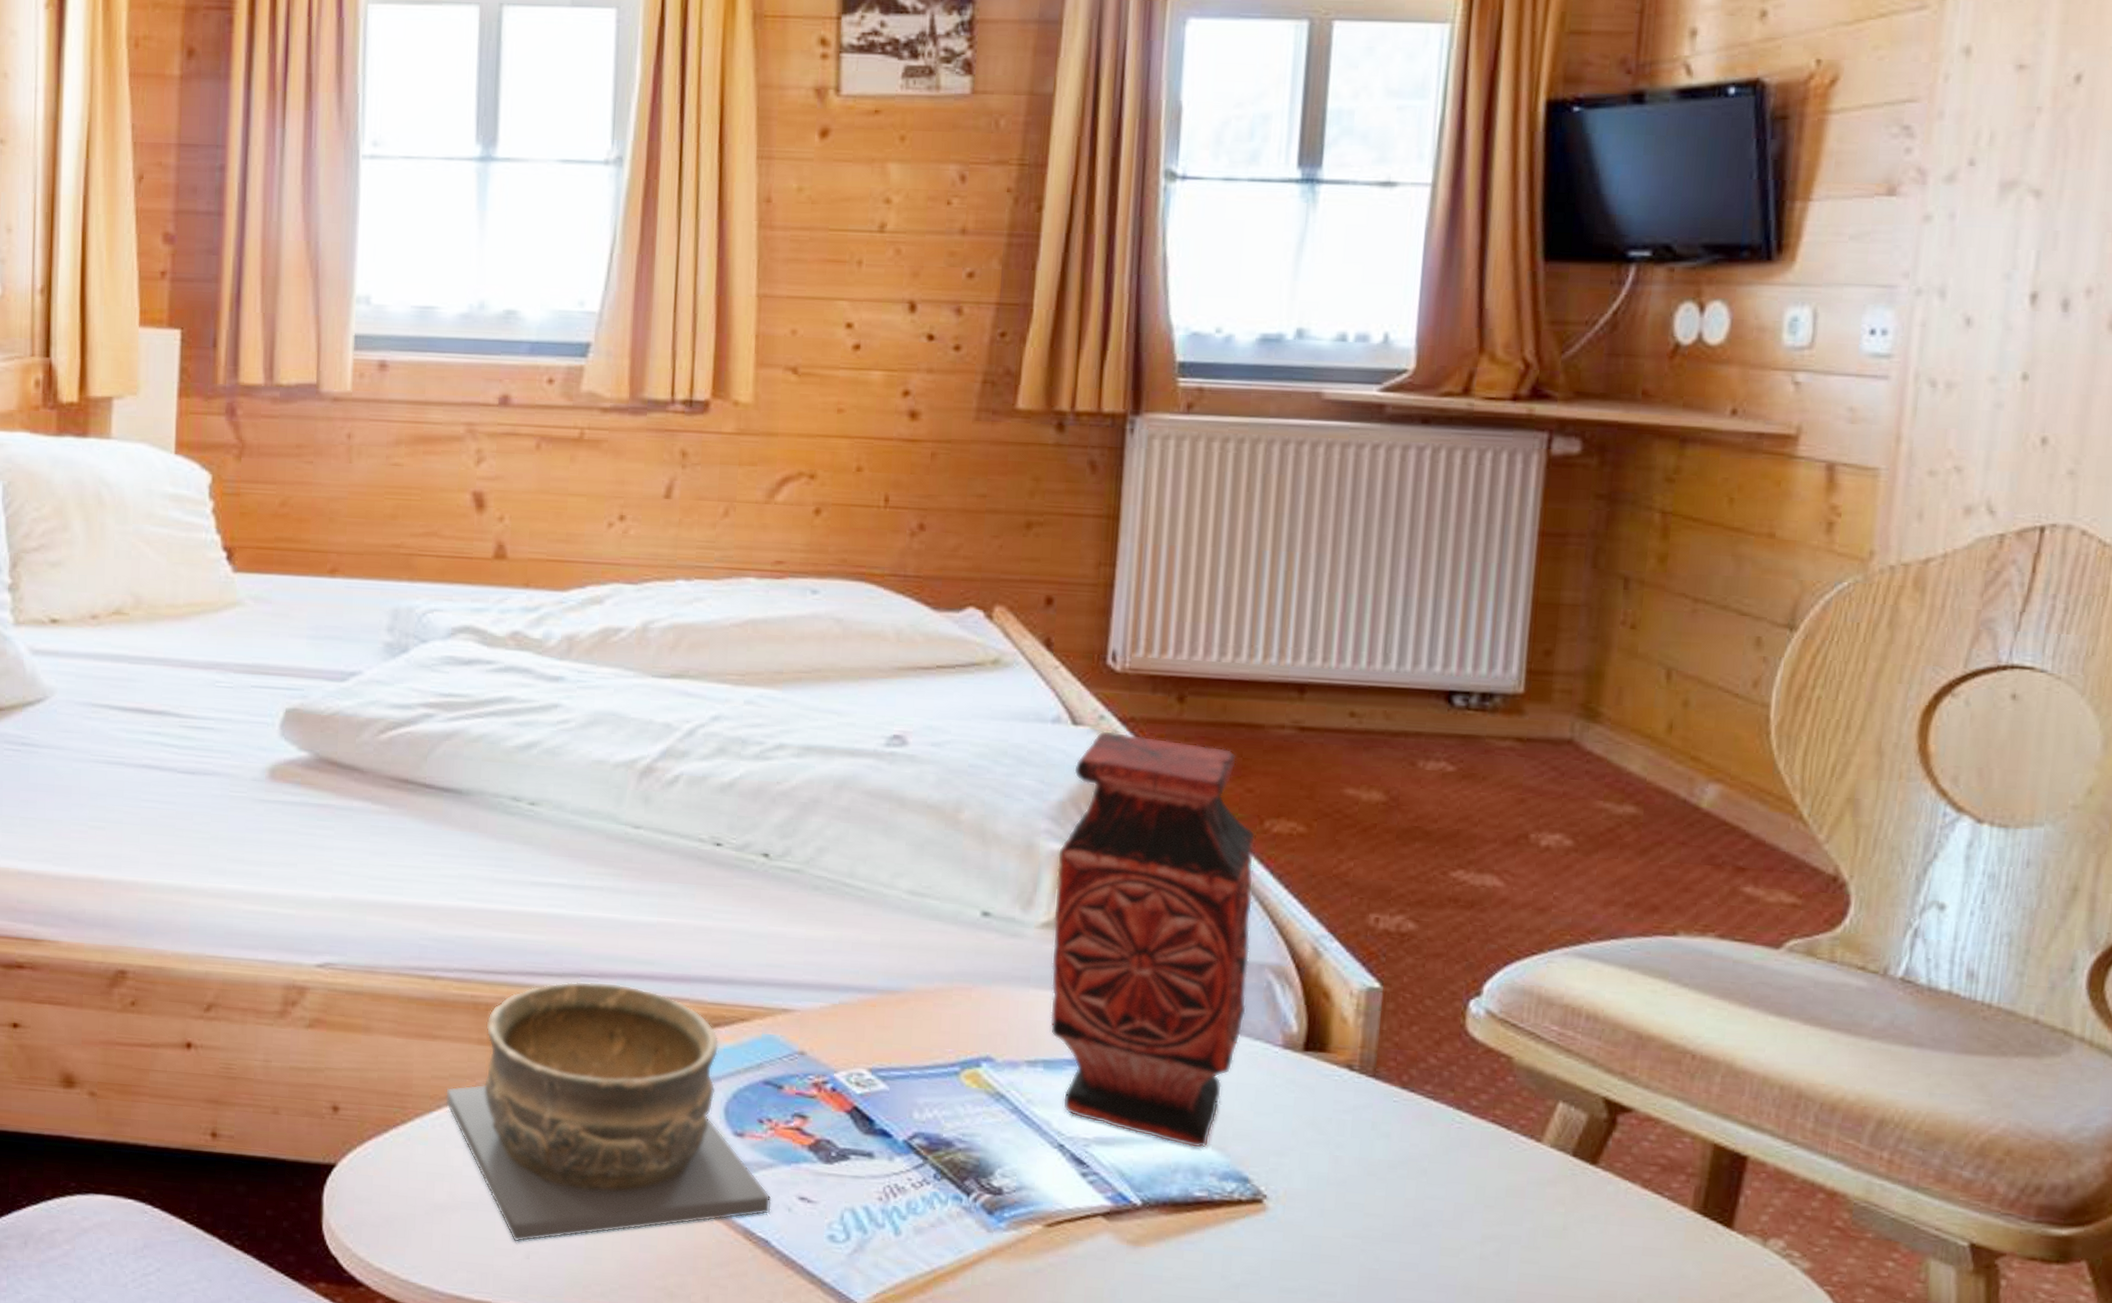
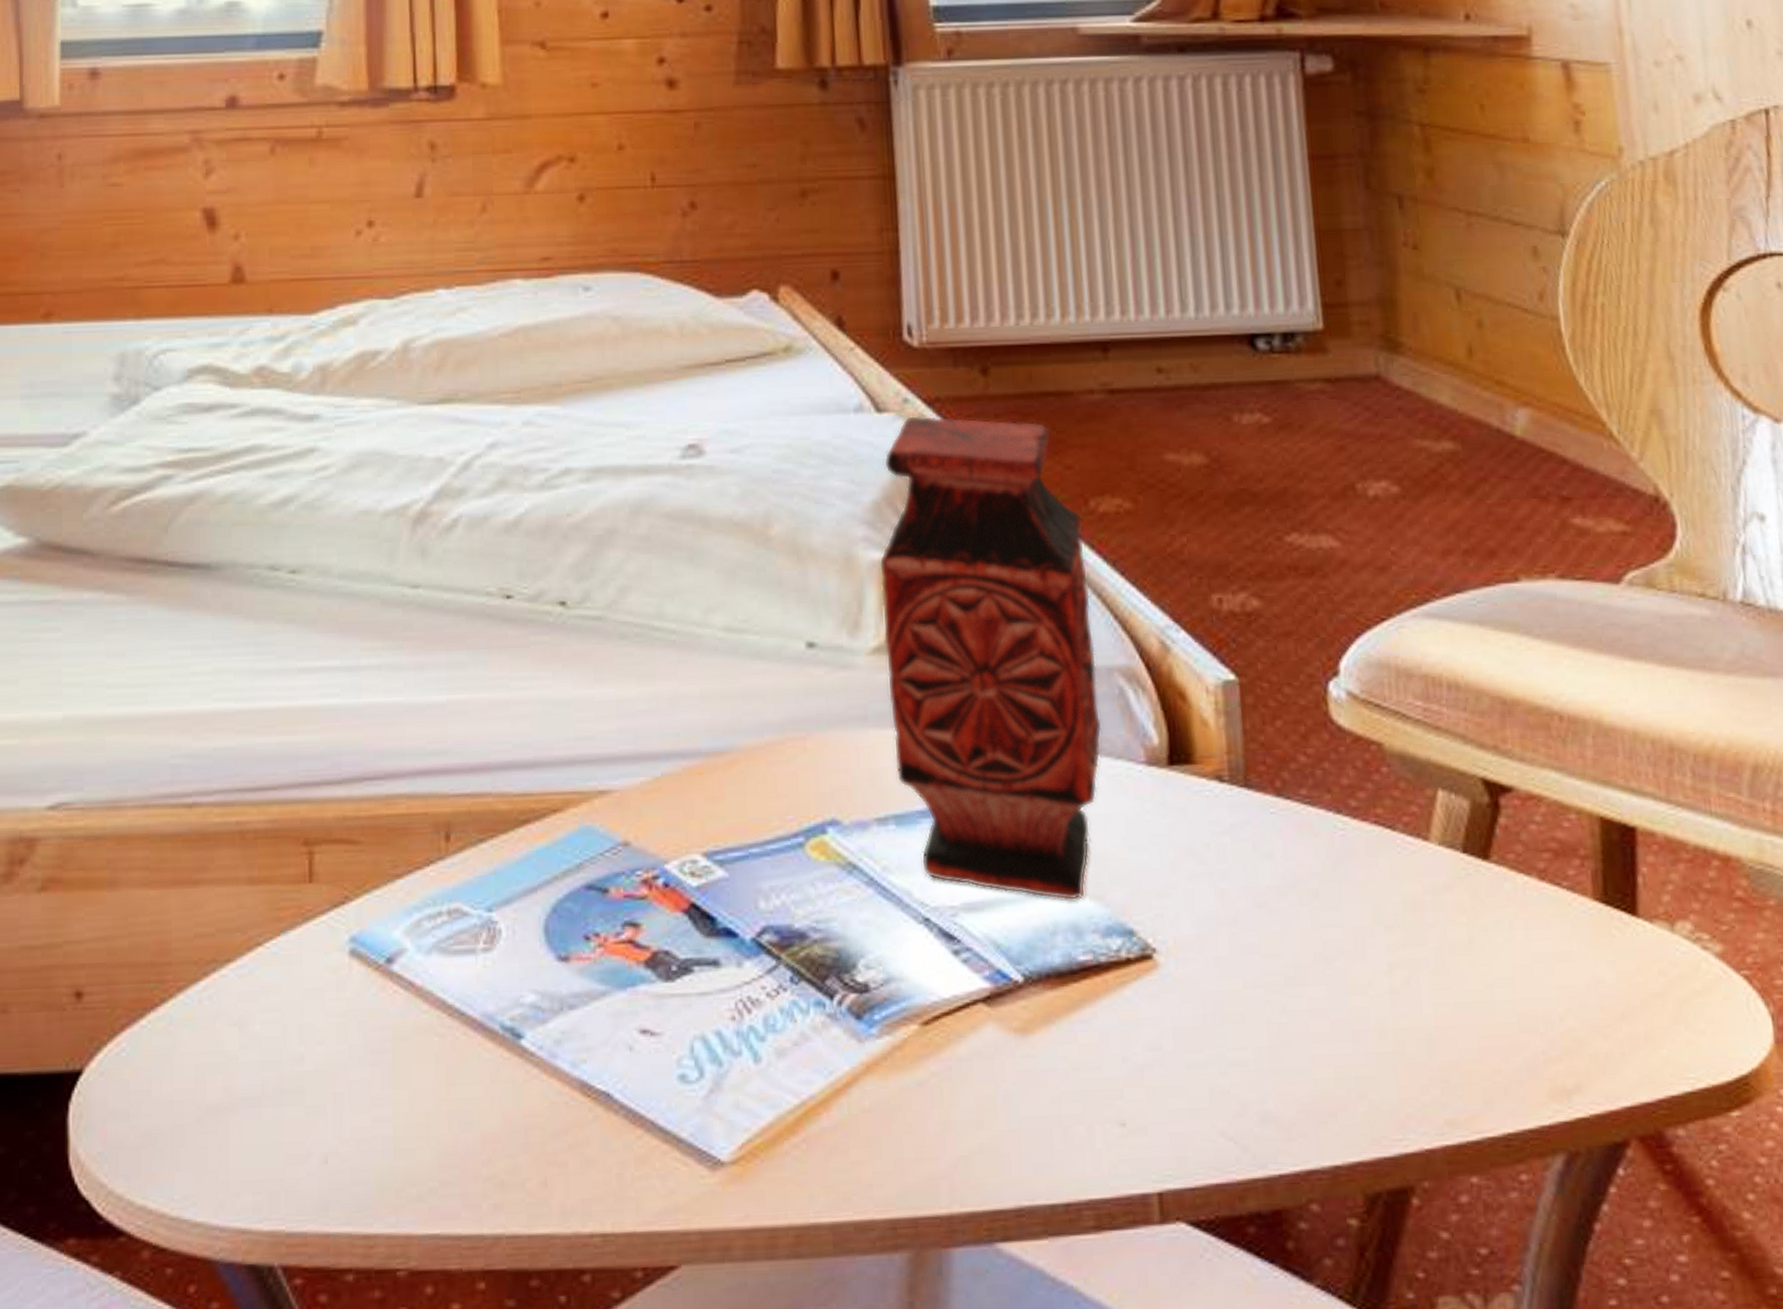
bowl: present [445,981,772,1242] -> none [213,784,609,1142]

